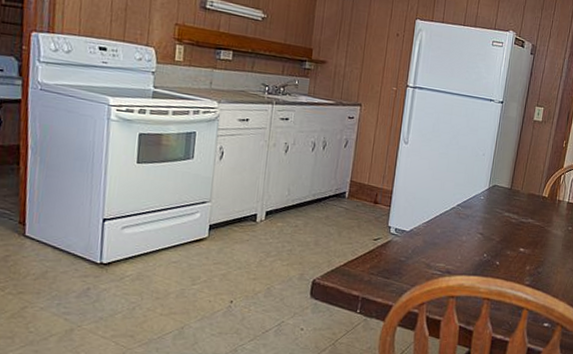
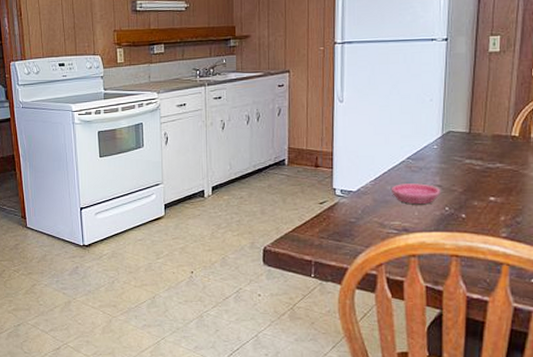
saucer: none [440,228,482,250] -> present [392,183,440,205]

